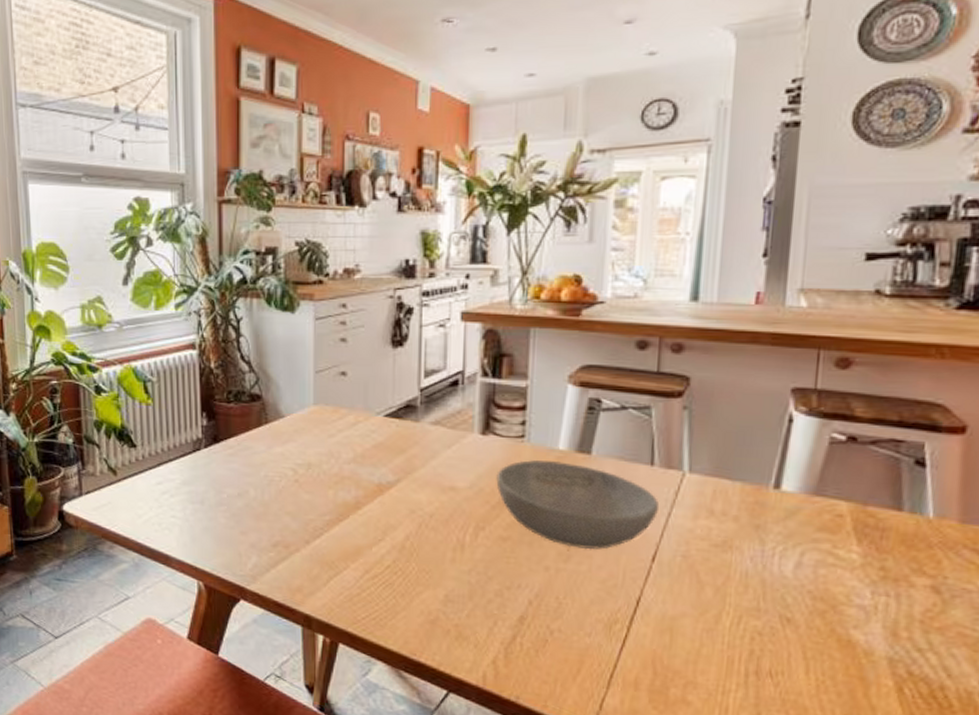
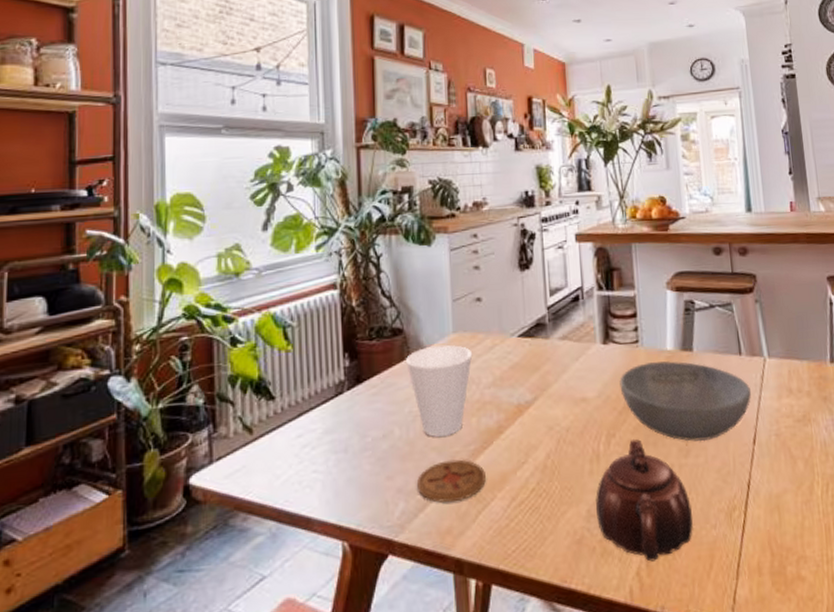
cup: none [264,415,334,503] -> present [406,344,473,437]
coaster: none [271,526,339,565] -> present [417,459,486,503]
teapot: none [455,535,564,655] -> present [596,438,693,562]

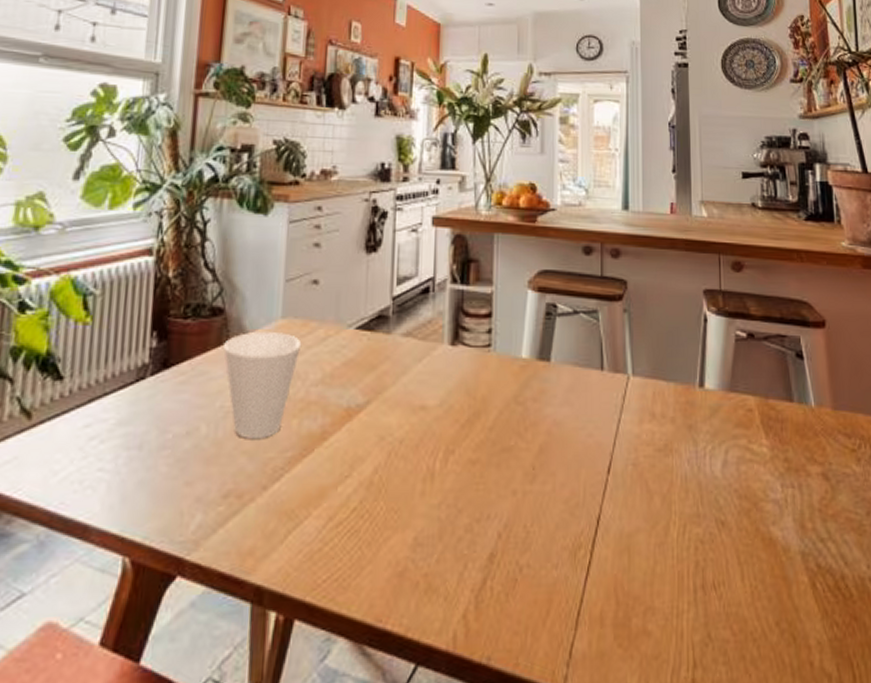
coaster: present [417,459,486,503] -> none [220,467,301,518]
teapot: present [596,438,693,562] -> none [424,457,532,603]
bowl: present [619,361,752,442] -> none [465,371,611,467]

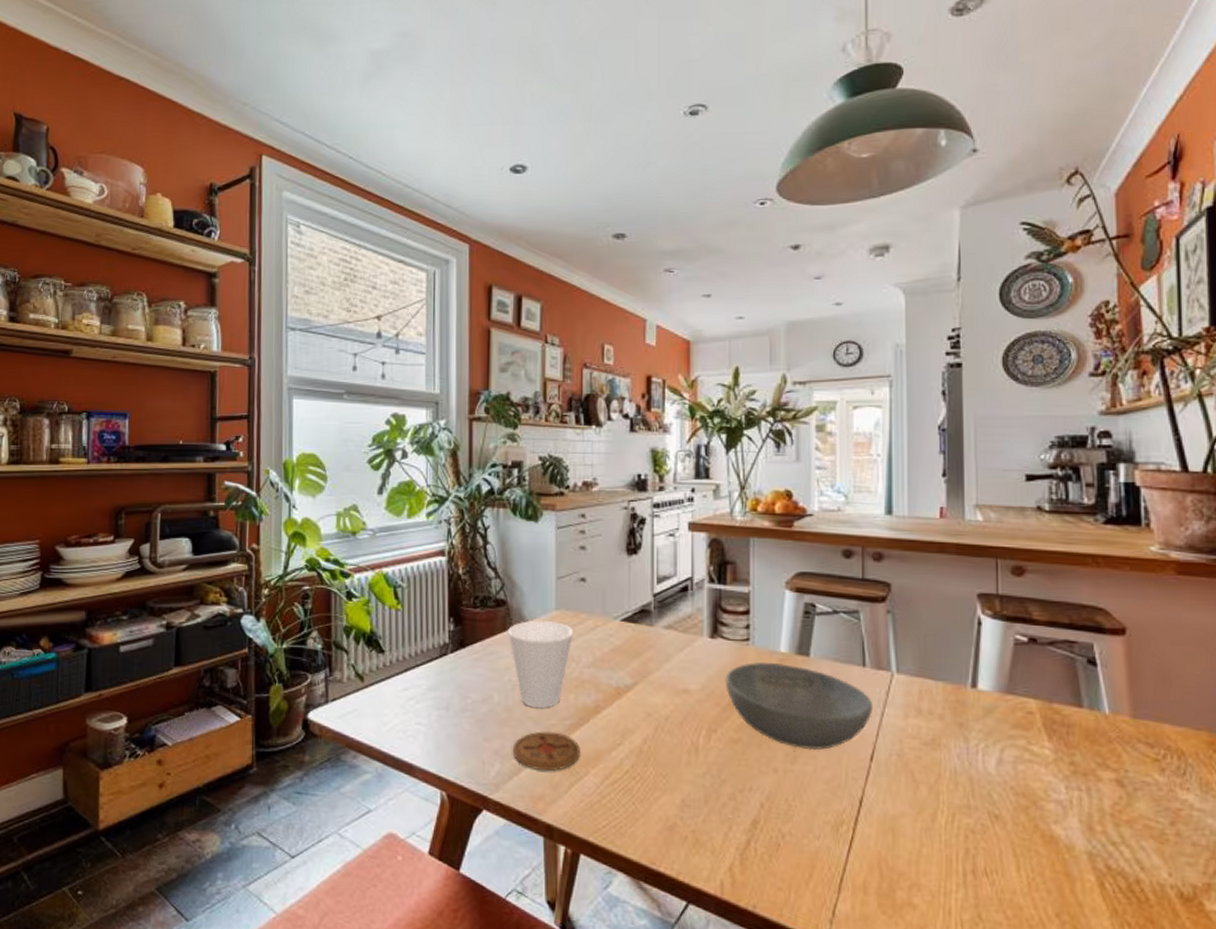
coaster: none [220,467,301,518] -> present [513,731,580,772]
bowl: none [465,371,611,467] -> present [725,662,874,751]

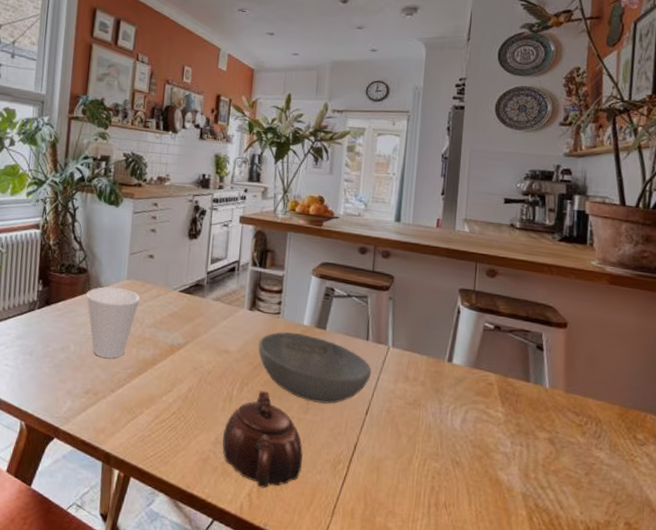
coaster: present [513,731,580,772] -> none [83,377,138,410]
teapot: none [691,737,794,861] -> present [222,390,303,488]

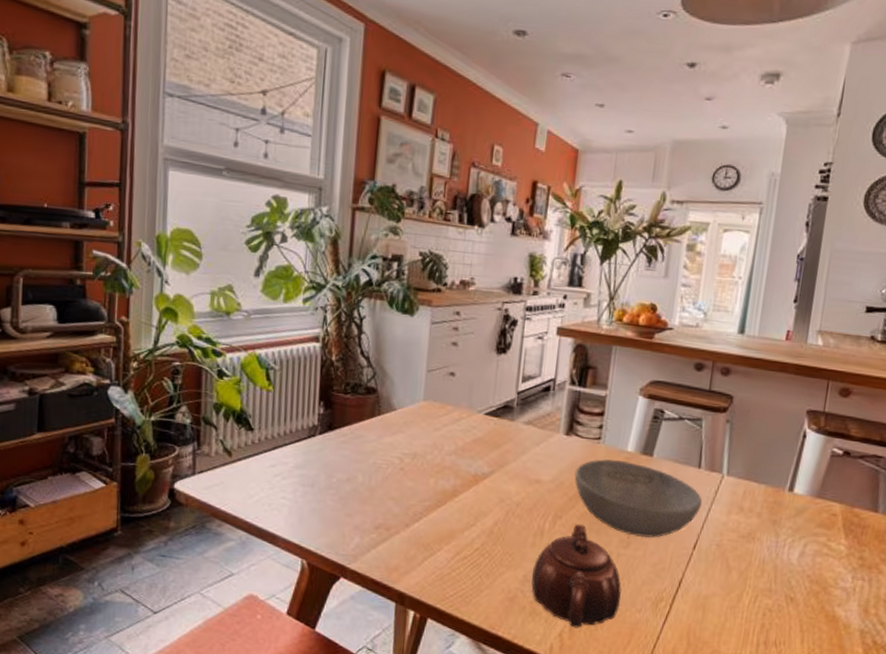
cup: present [86,286,141,358] -> none [376,409,440,490]

